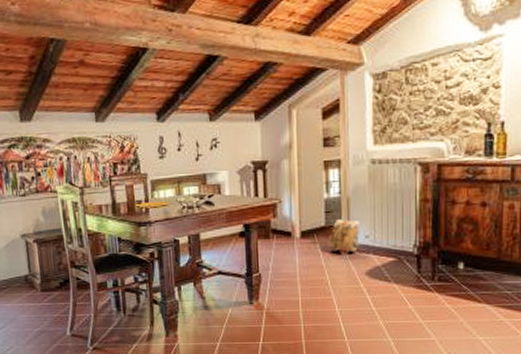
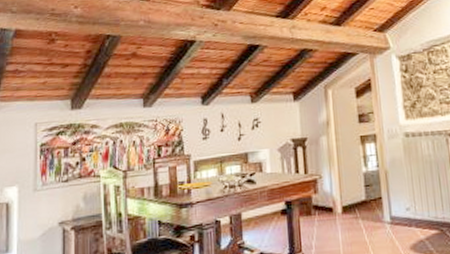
backpack: present [329,219,361,256] -> none [370,192,401,231]

